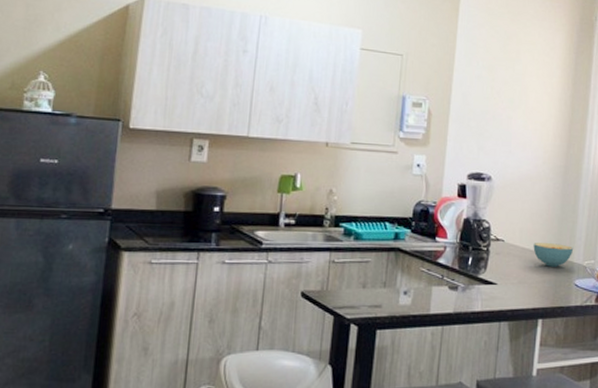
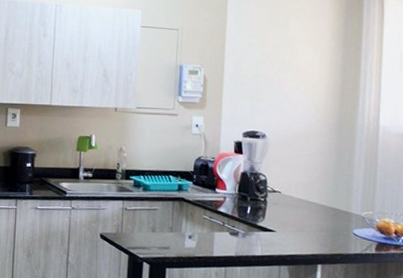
cereal bowl: present [533,243,574,267] -> none [310,194,351,217]

